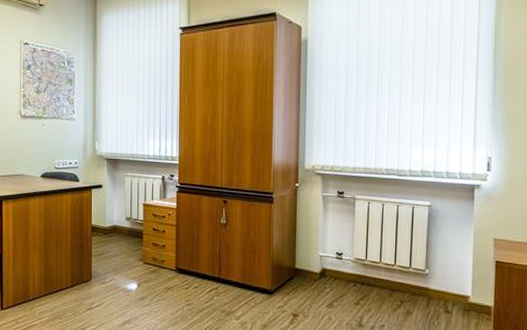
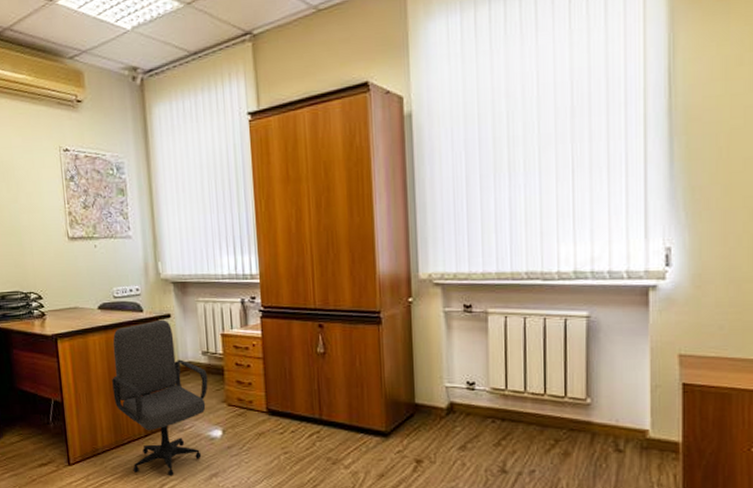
office chair: none [47,189,129,322] -> present [112,319,208,476]

